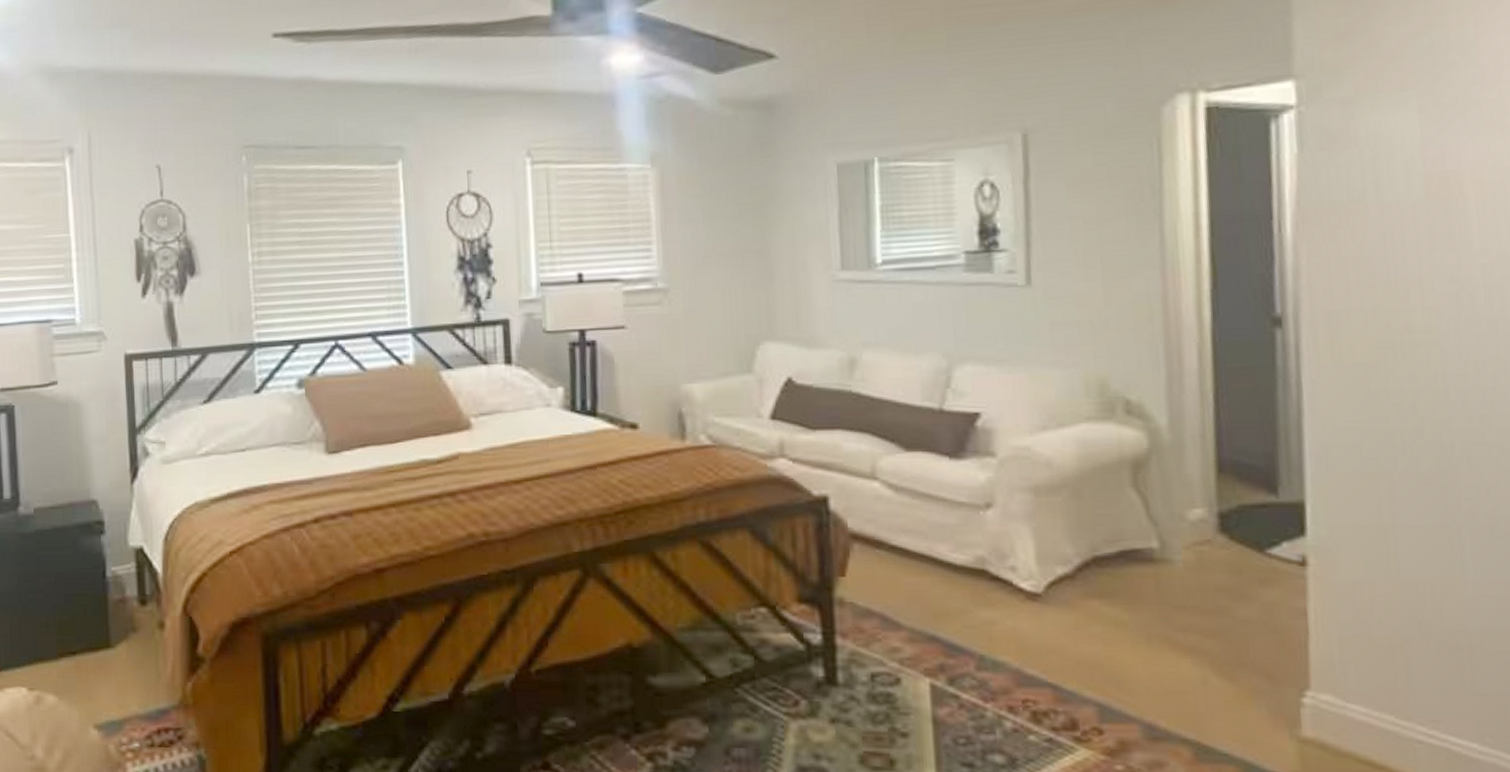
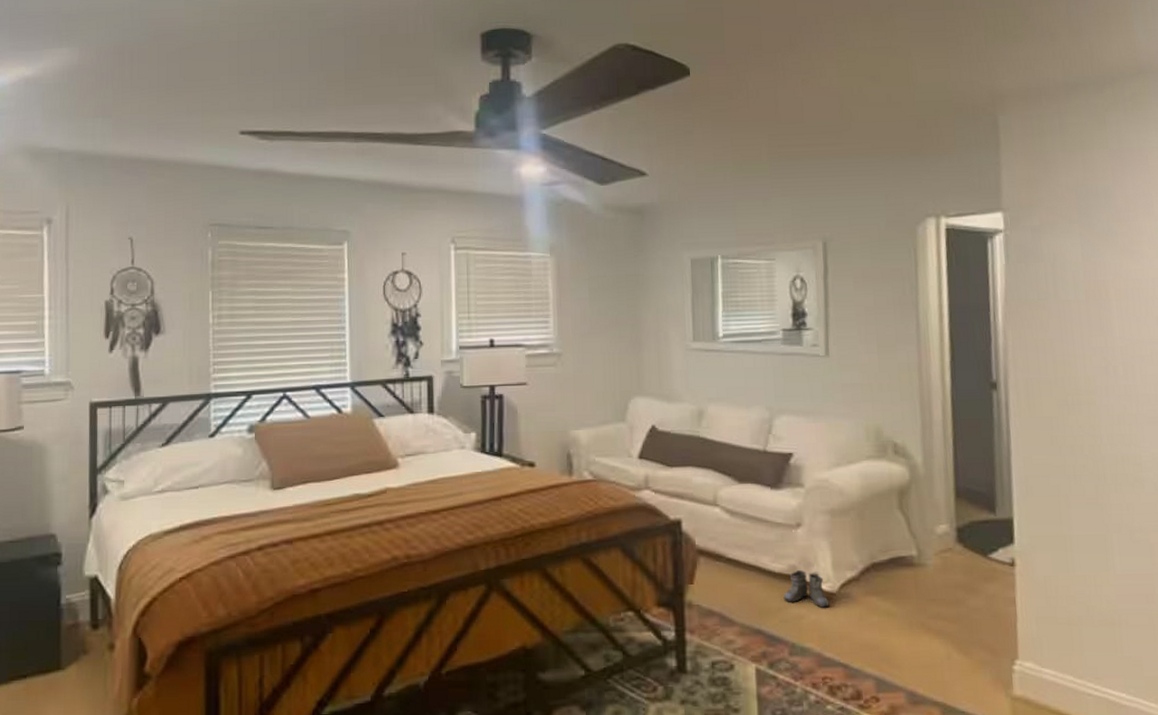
boots: none [967,563,1035,612] -> present [783,570,832,608]

